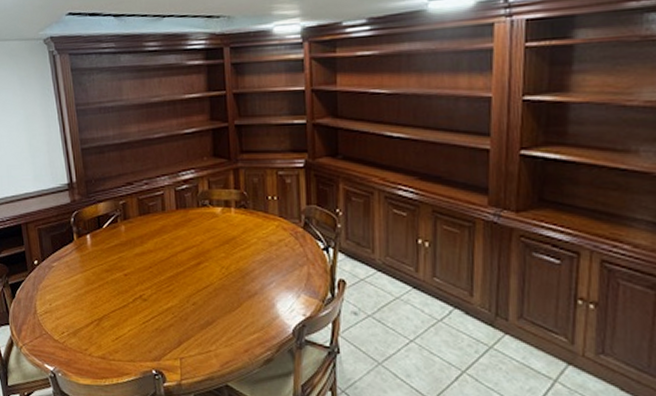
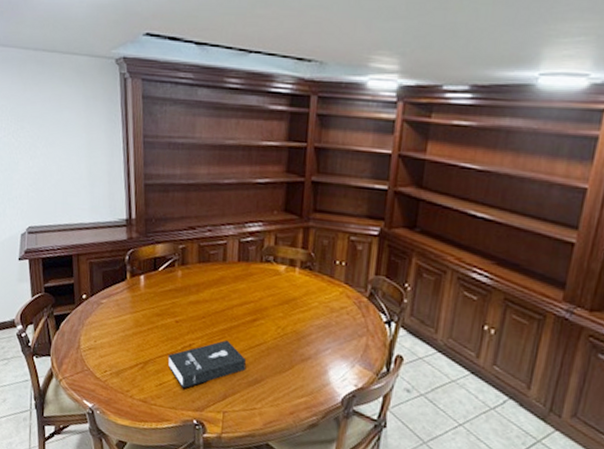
booklet: none [120,286,196,340] -> present [168,339,246,389]

